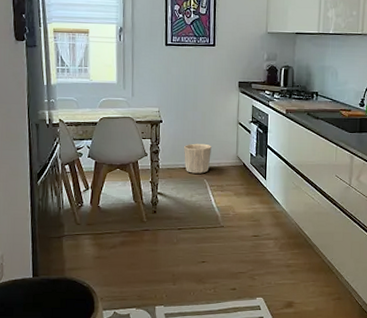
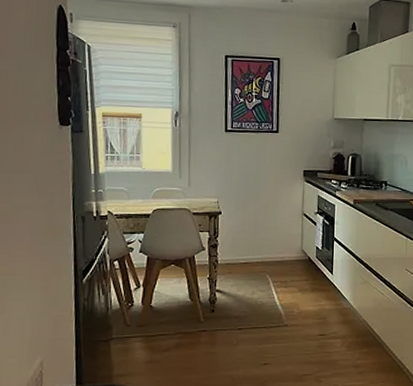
waste basket: present [184,143,211,174] -> none [245,236,274,269]

